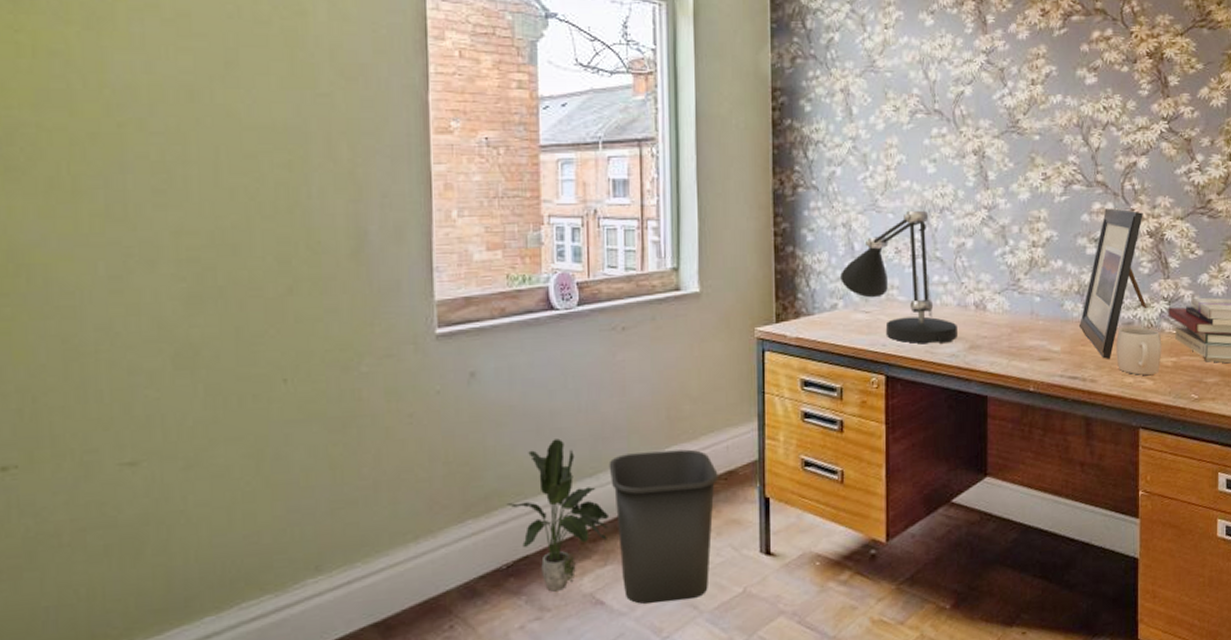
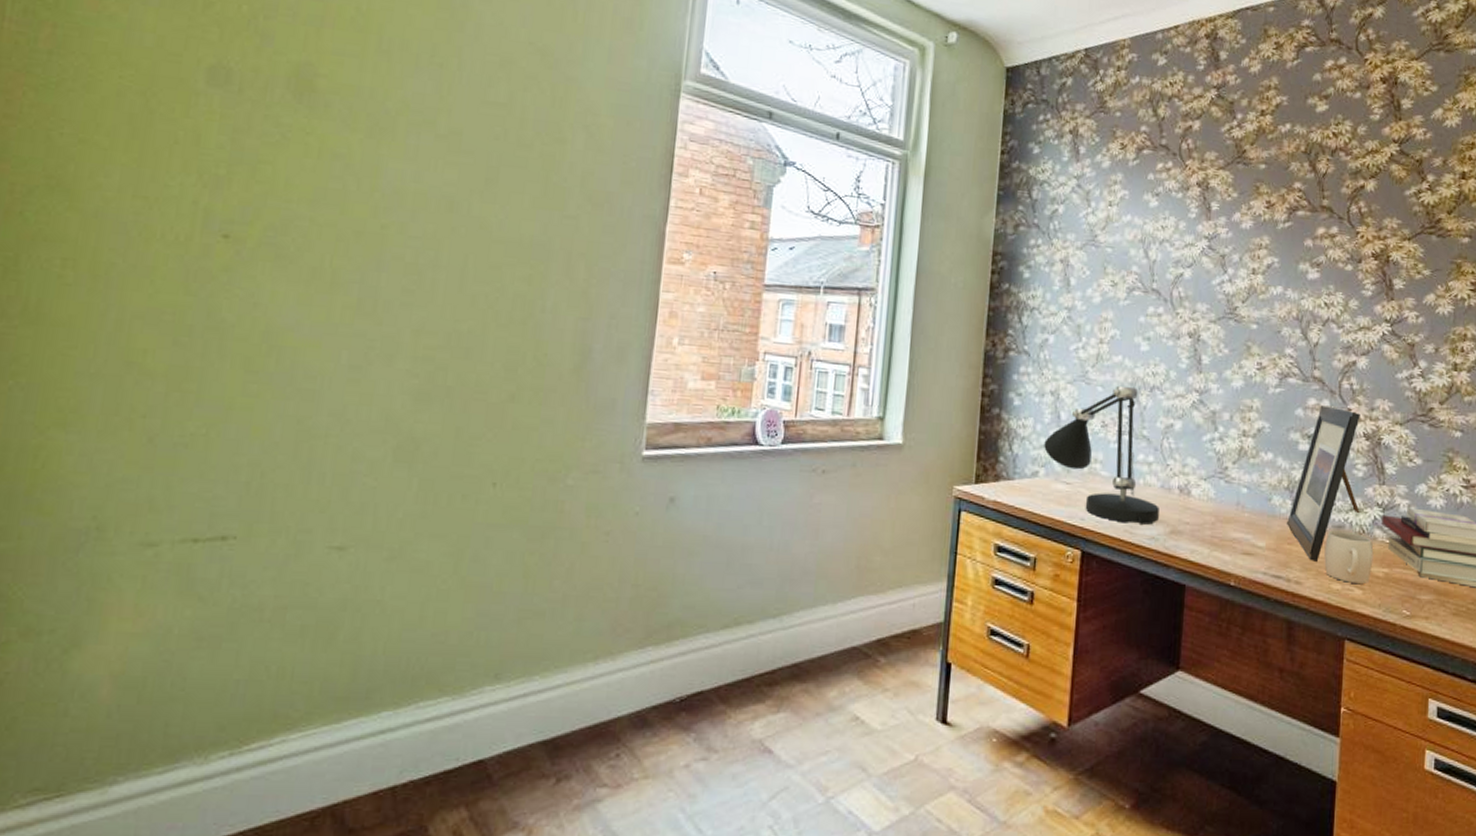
potted plant: present [506,439,609,592] -> none [688,574,787,733]
waste bin: present [609,449,718,604] -> none [793,599,902,759]

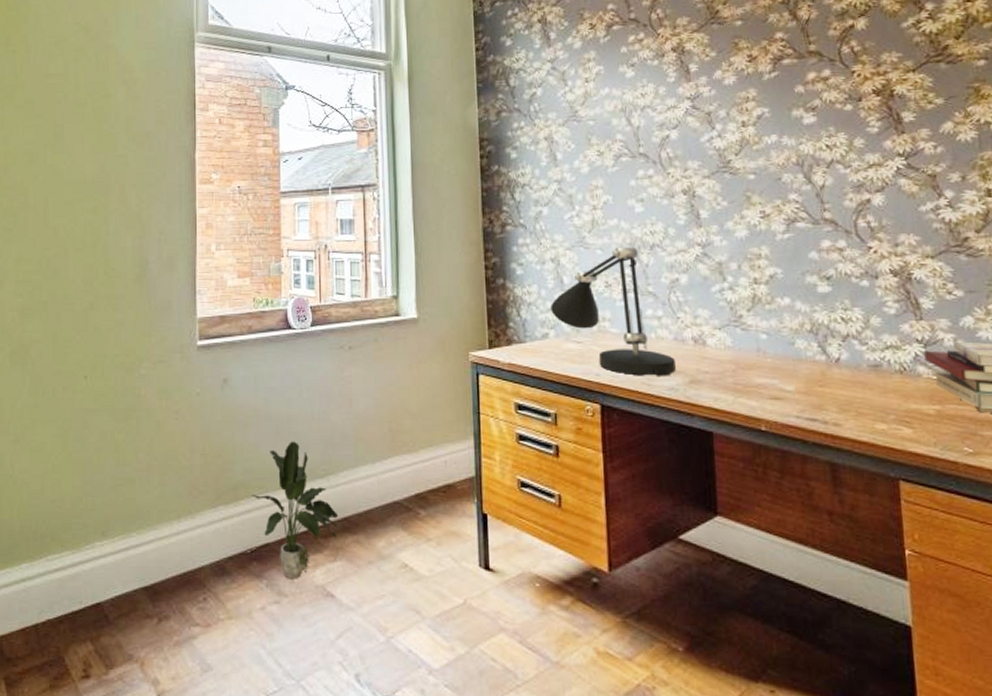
potted plant: none [688,574,787,733] -> present [251,441,338,579]
picture frame: present [1287,405,1360,563] -> none [815,246,897,404]
mug: present [1324,530,1374,585] -> none [862,370,921,423]

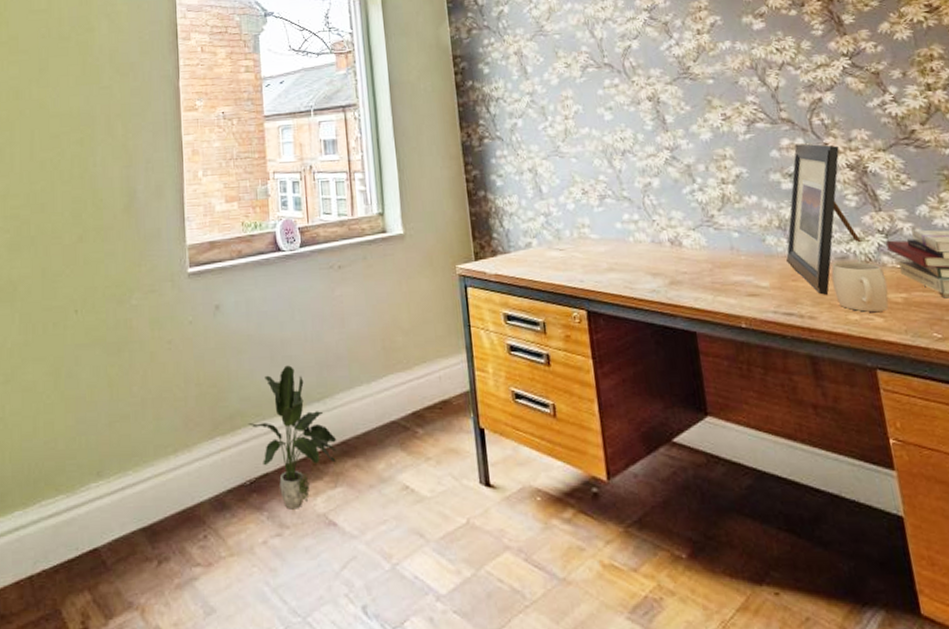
desk lamp: present [550,246,676,377] -> none [531,153,656,281]
picture frame: none [815,246,897,404] -> present [786,143,862,296]
mug: none [862,370,921,423] -> present [831,261,889,313]

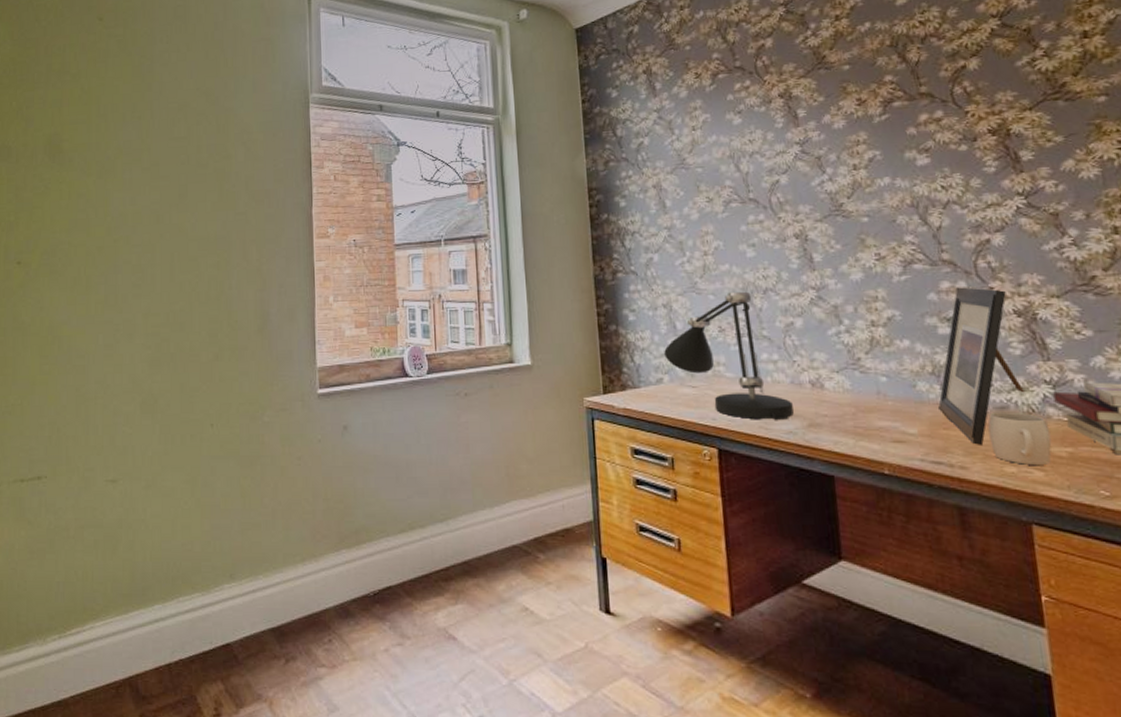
potted plant: present [248,365,337,510] -> none [373,486,458,622]
desk lamp: none [531,153,656,281] -> present [664,291,794,421]

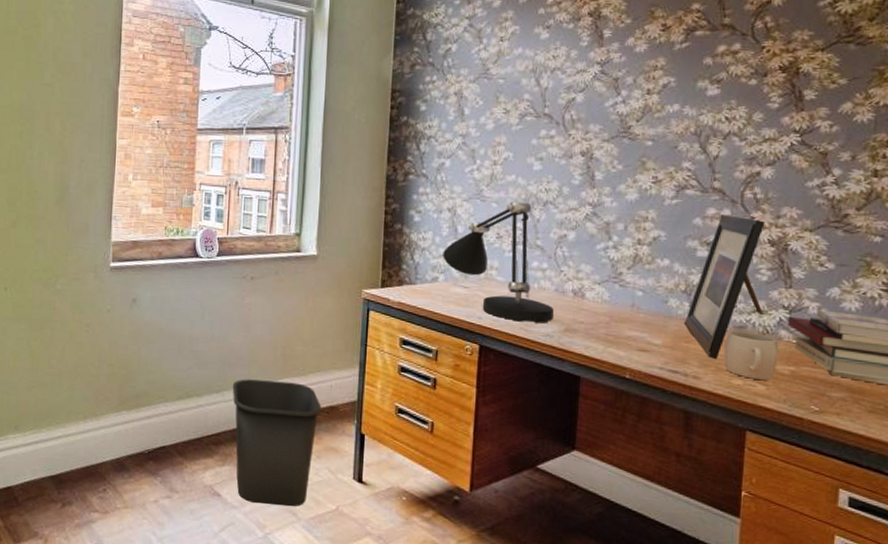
waste bin: none [457,505,556,646] -> present [232,379,322,506]

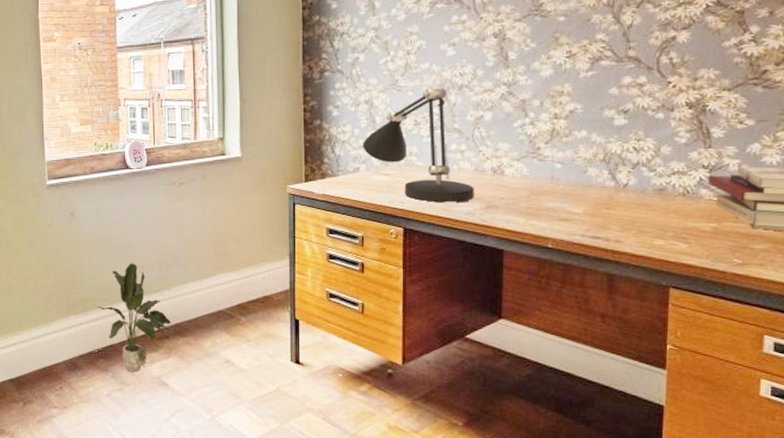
potted plant: none [152,358,229,479] -> present [97,263,171,372]
waste bin: present [232,379,322,506] -> none [170,277,256,390]
picture frame: present [684,214,765,360] -> none [604,82,683,223]
mug: present [724,330,779,381] -> none [645,193,700,239]

